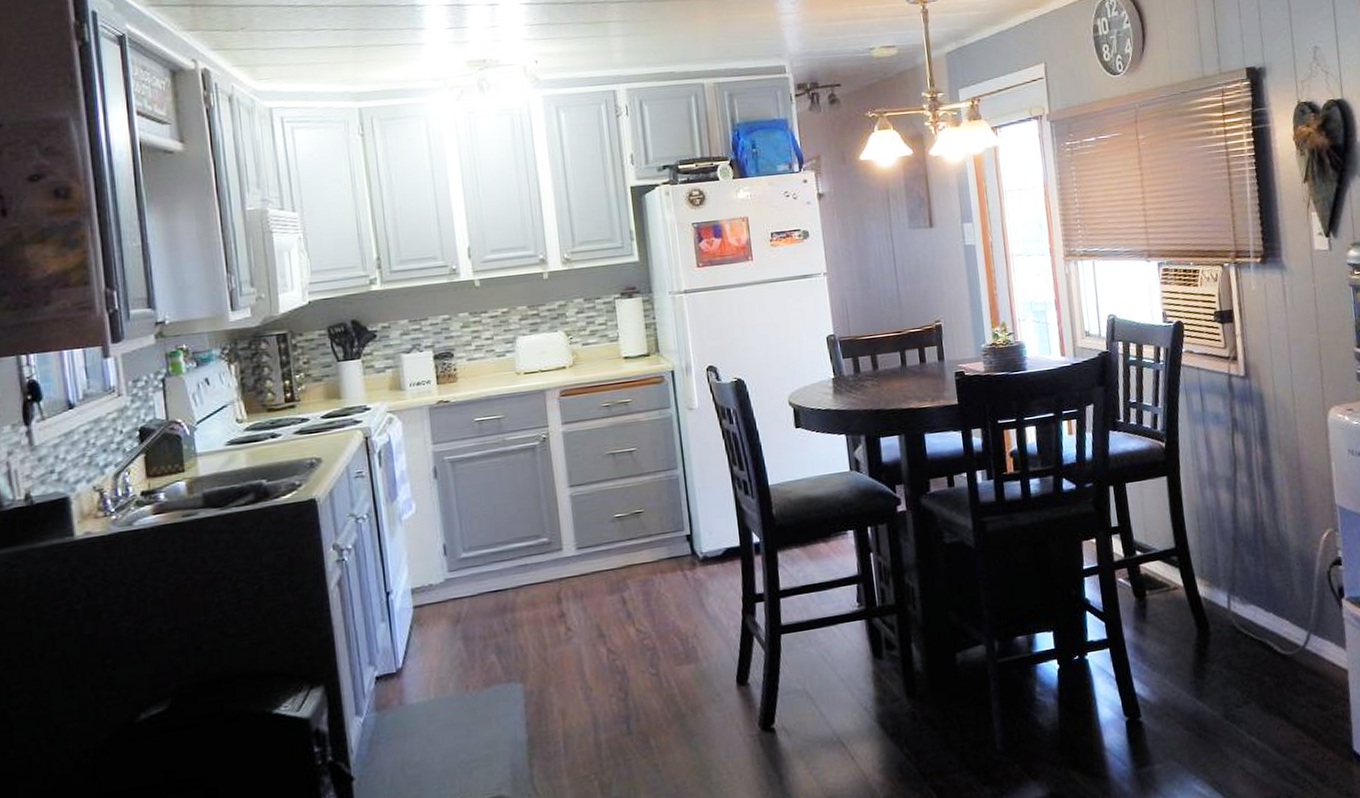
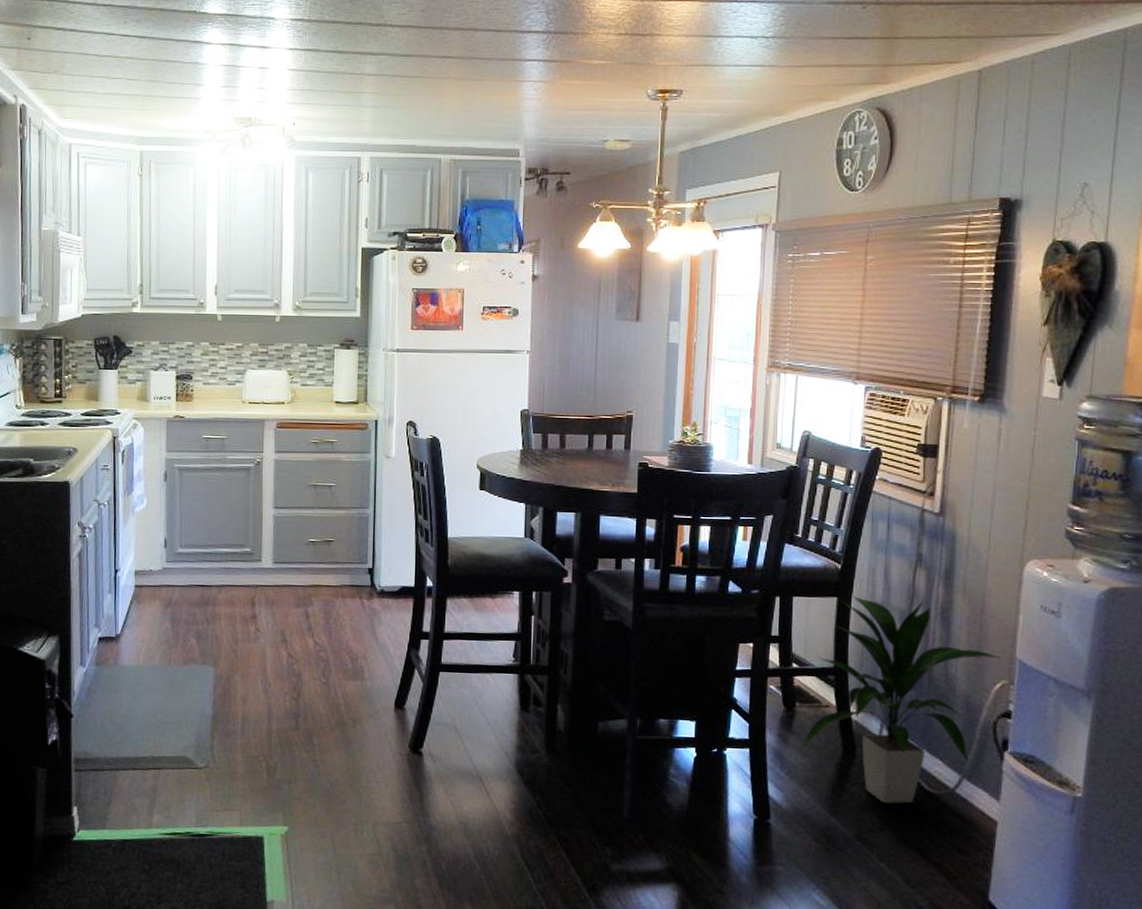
indoor plant: none [1158,464,1323,676] -> present [801,595,1001,804]

